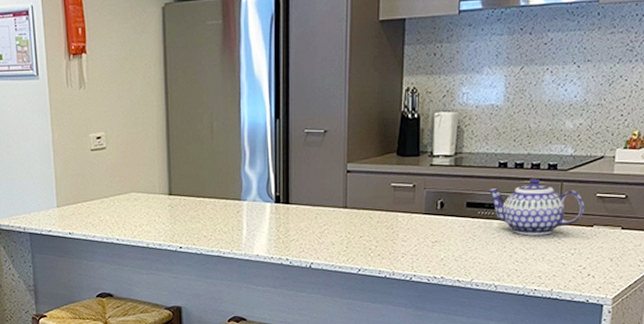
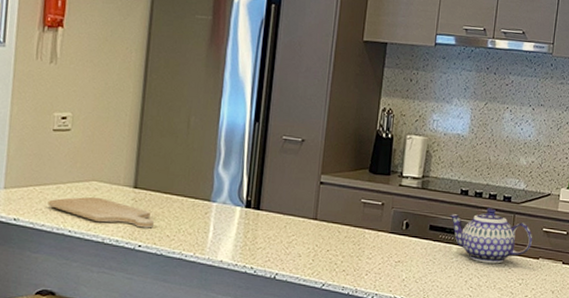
chopping board: none [95,206,191,231] -> present [47,196,154,229]

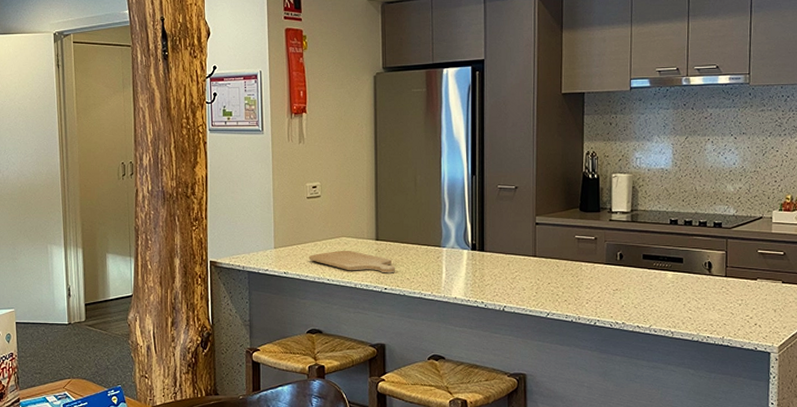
teapot: present [449,208,533,264] -> none [661,235,749,287]

